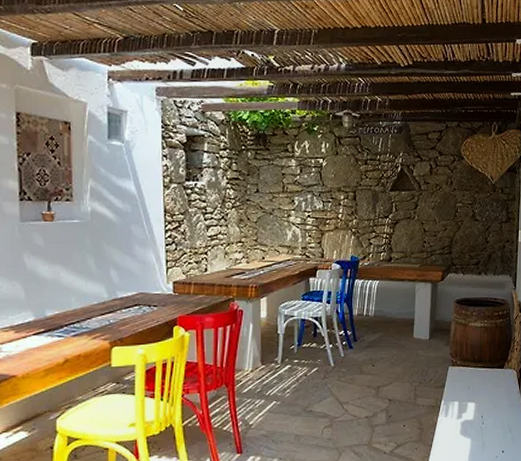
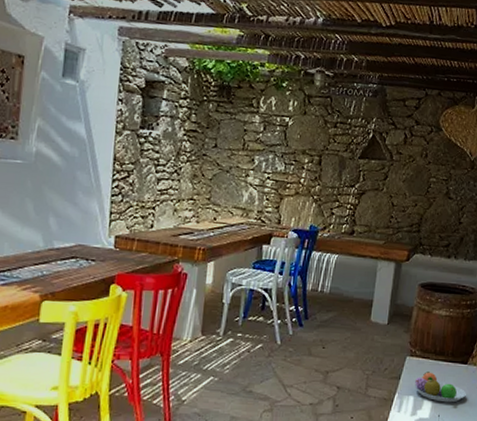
fruit bowl: none [458,378,505,405] -> present [415,372,466,403]

